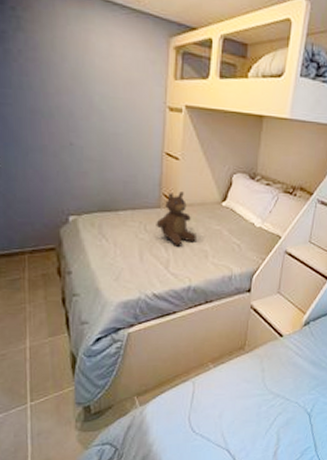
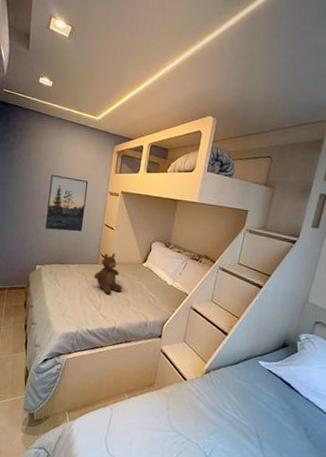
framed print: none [75,81,136,165] -> present [44,174,89,232]

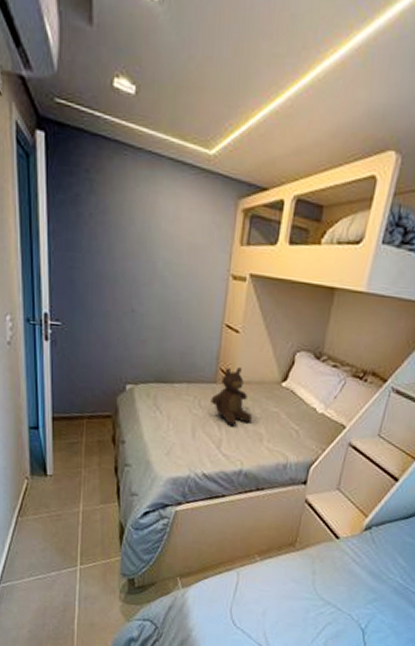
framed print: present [44,174,89,232] -> none [135,246,200,336]

